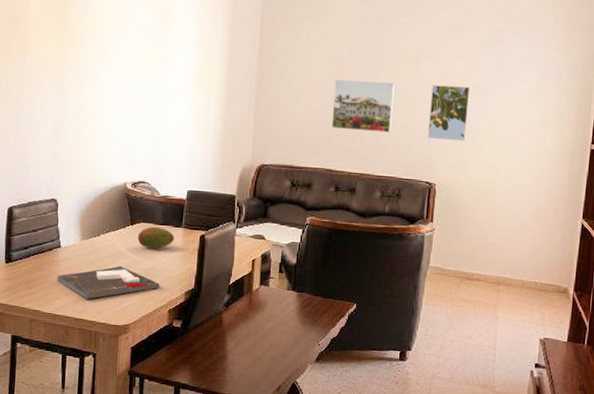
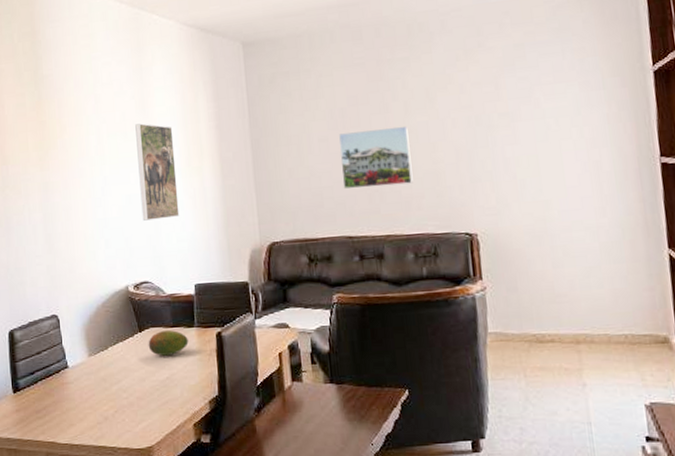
board game: present [57,265,160,299] -> none [69,379,180,422]
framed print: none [148,38,188,129] -> present [135,123,180,221]
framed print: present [427,85,471,142] -> none [451,116,503,183]

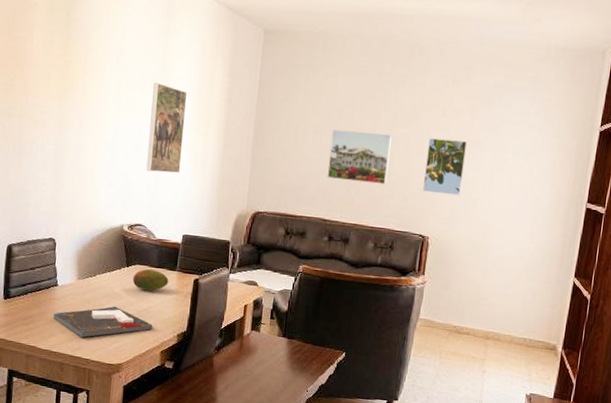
board game: none [69,379,180,422] -> present [53,306,153,338]
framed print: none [451,116,503,183] -> present [422,138,468,196]

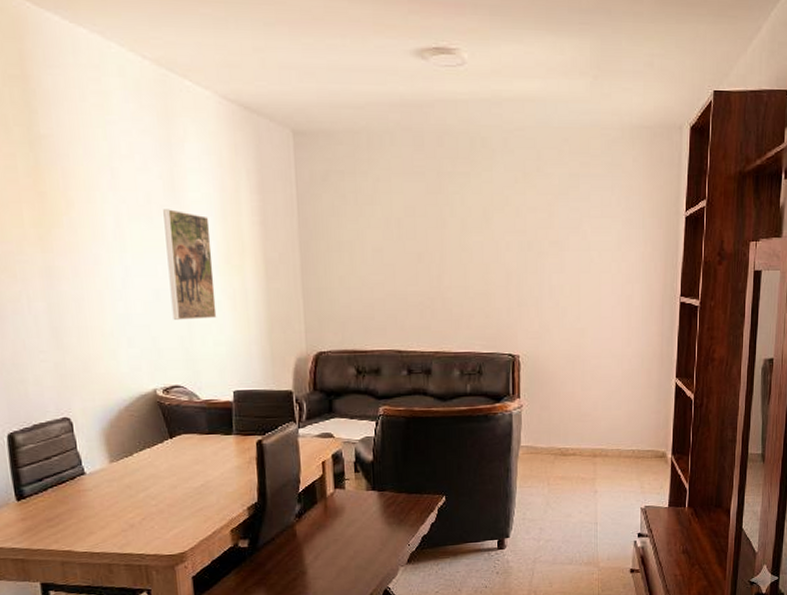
board game: present [53,306,153,338] -> none [87,487,216,530]
fruit: present [132,269,169,291] -> none [180,437,226,463]
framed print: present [327,130,392,185] -> none [394,243,464,303]
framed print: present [422,138,468,196] -> none [505,243,548,306]

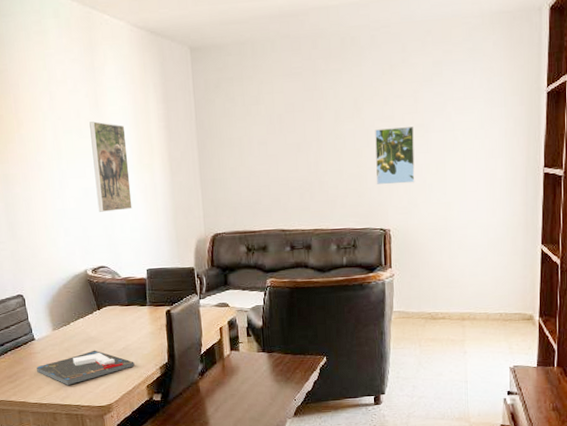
board game: none [87,487,216,530] -> present [36,350,135,385]
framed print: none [505,243,548,306] -> present [375,127,415,185]

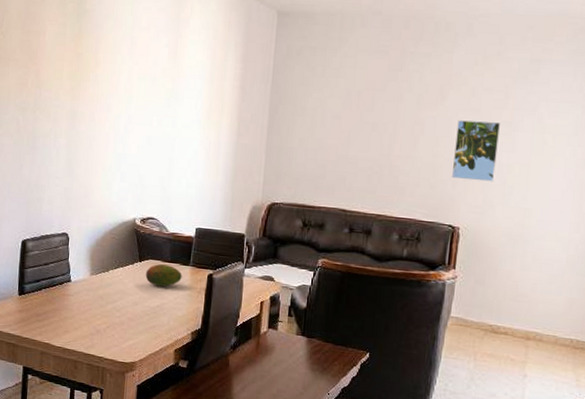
board game: present [36,350,135,385] -> none [67,302,166,335]
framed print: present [89,121,133,212] -> none [158,71,199,164]
fruit: none [106,308,142,330] -> present [145,264,182,287]

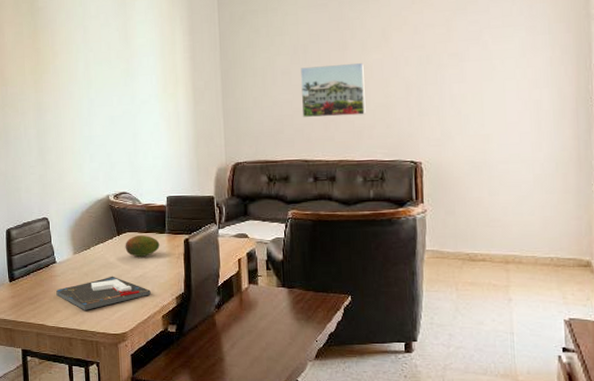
board game: none [67,302,166,335] -> present [56,276,151,310]
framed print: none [346,114,416,172] -> present [300,62,366,118]
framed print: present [451,120,501,182] -> none [404,56,449,116]

